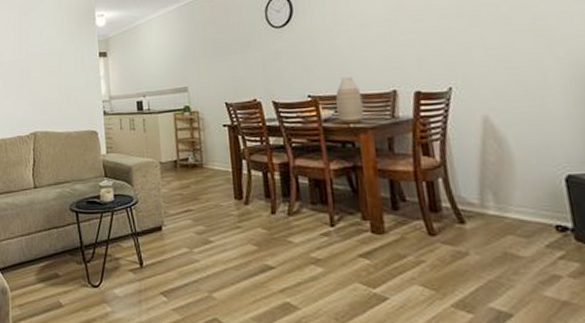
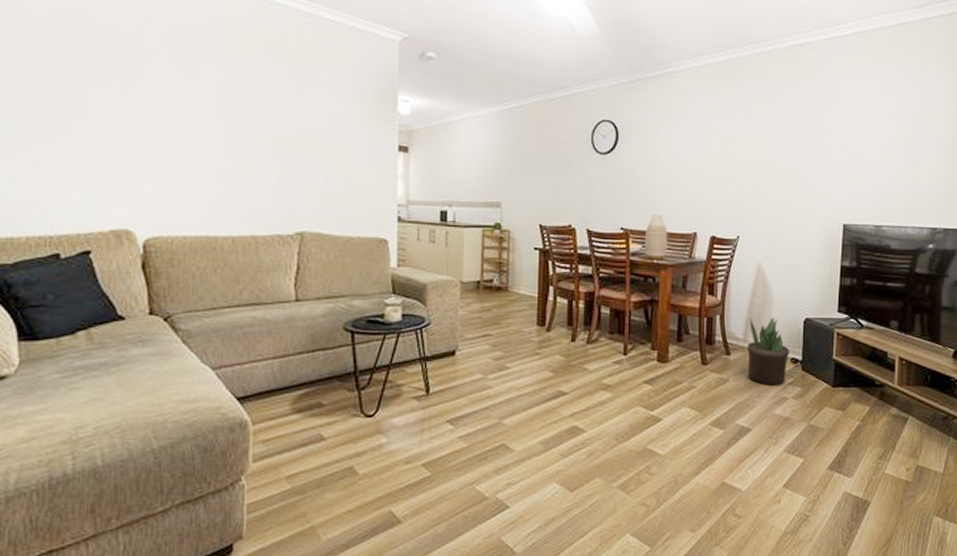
planter: none [484,176,553,260] -> present [746,317,790,385]

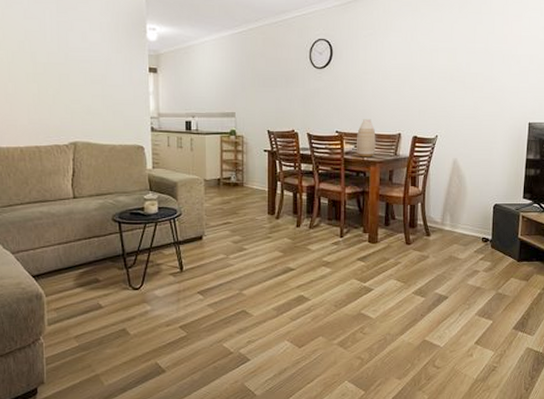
planter: present [746,317,790,385] -> none [444,204,481,261]

